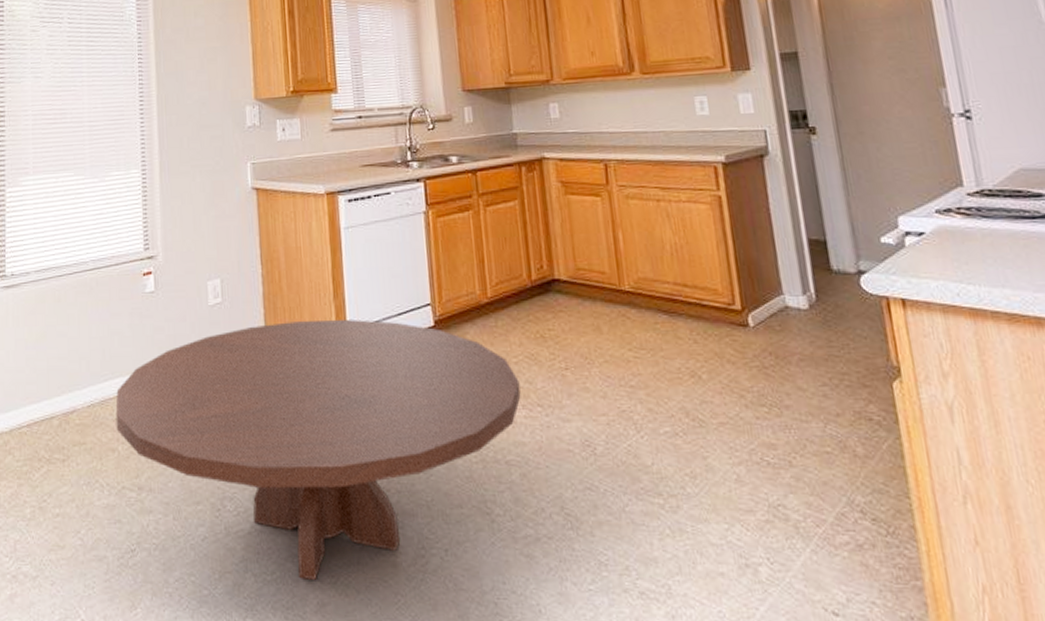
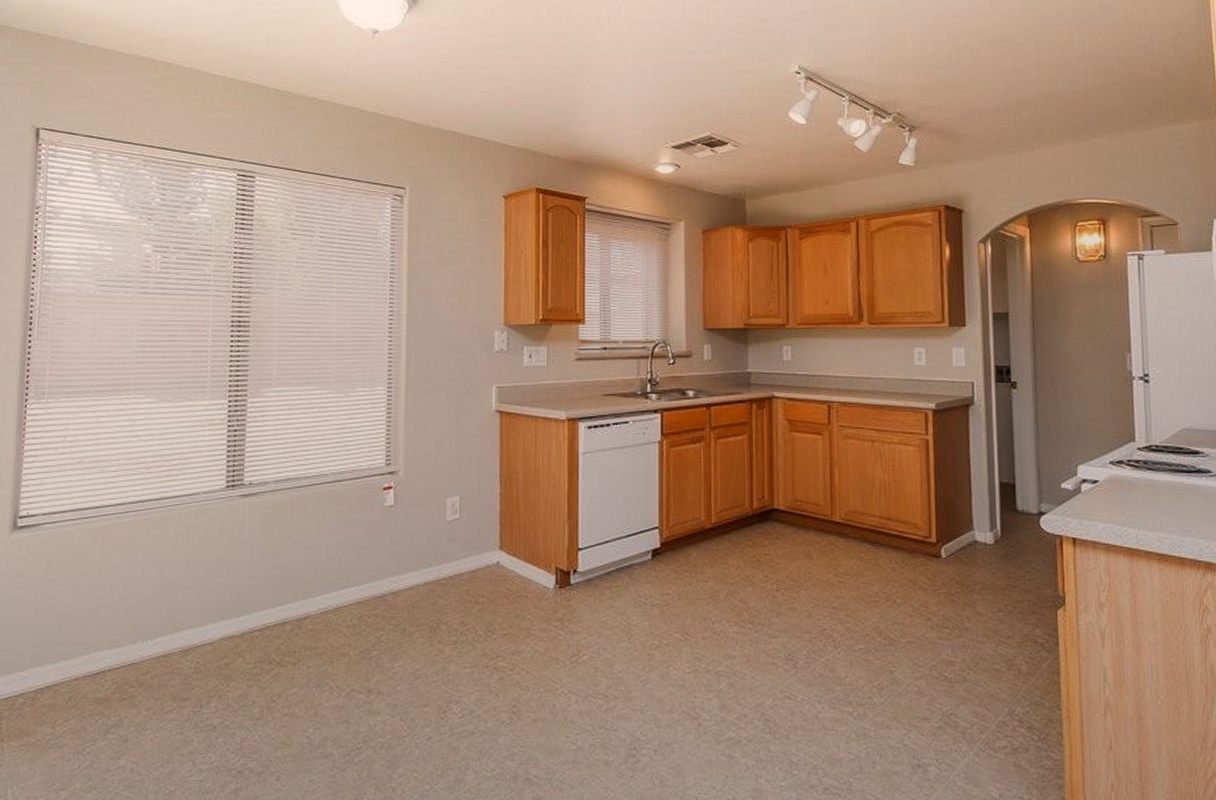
round table: present [115,320,521,580] -> none [348,539,734,776]

